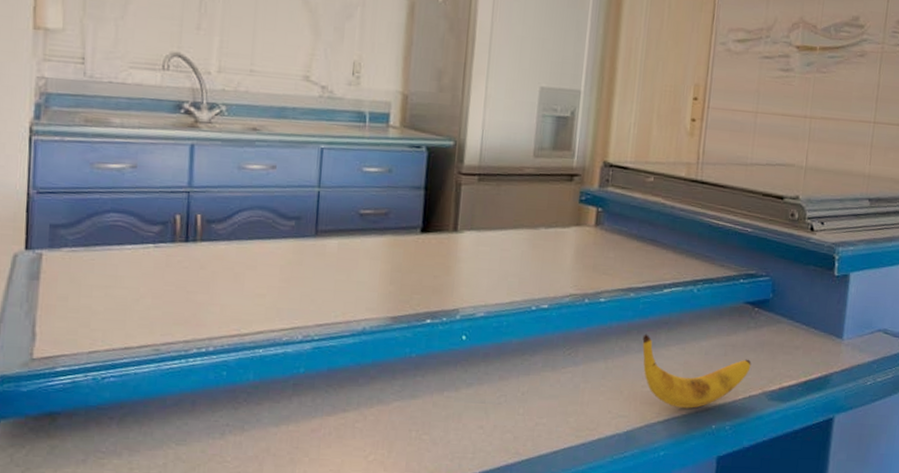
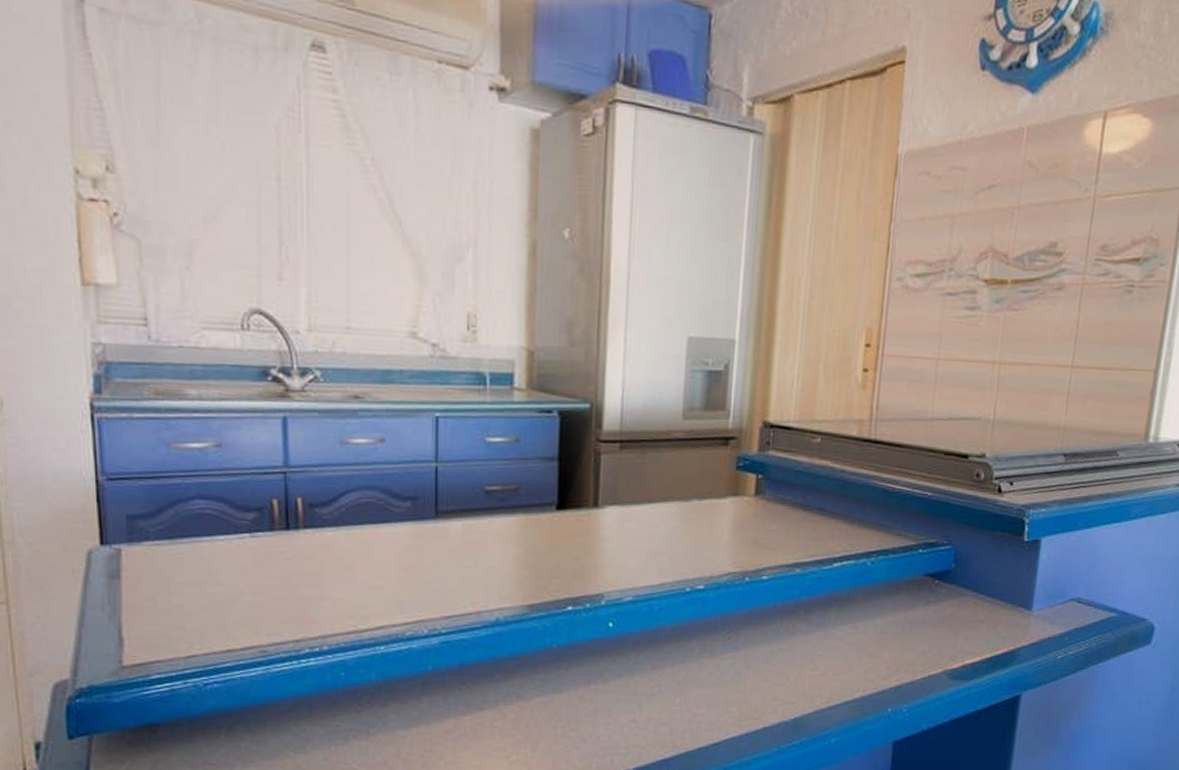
banana: present [642,334,752,408] -> none [810,613,931,691]

